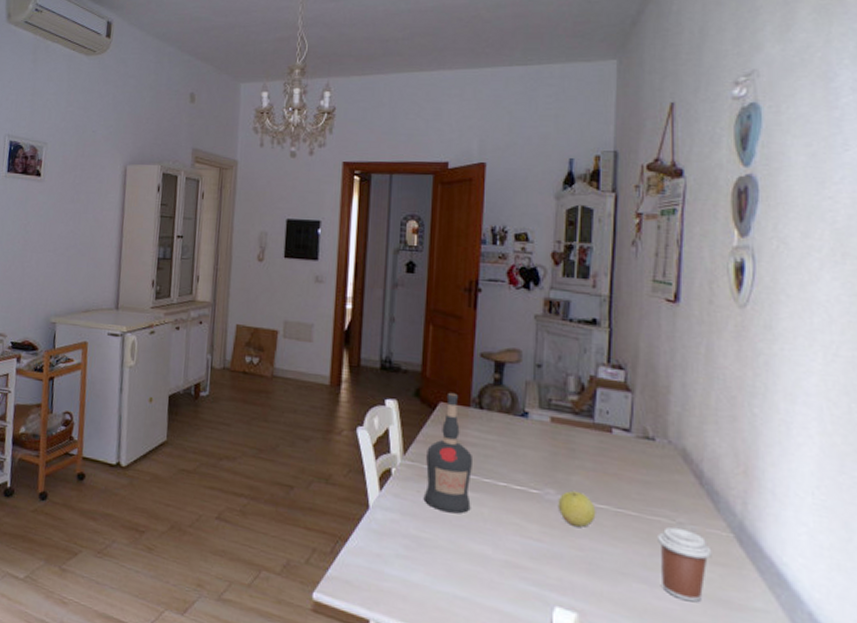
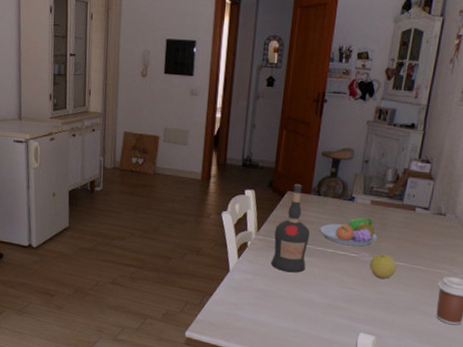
fruit bowl: none [485,440,565,480] -> present [320,217,378,247]

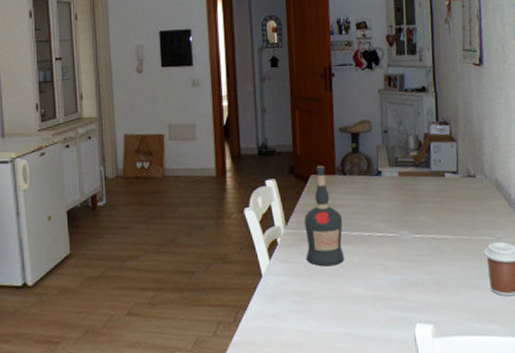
fruit bowl: present [320,217,378,247] -> none [351,191,413,226]
apple: present [369,253,397,279] -> none [410,228,440,256]

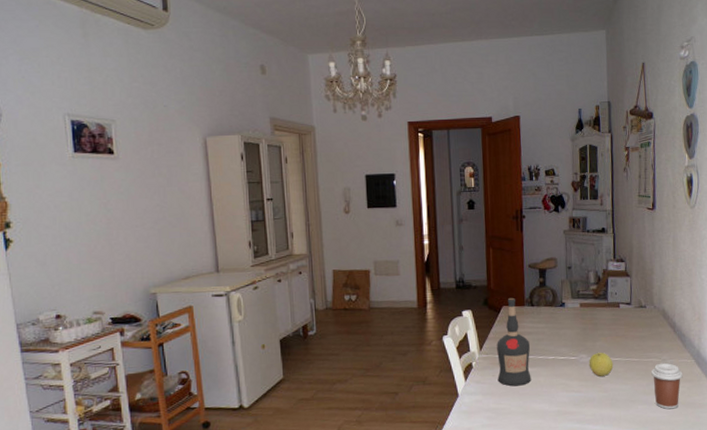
apple: none [410,228,440,256] -> present [589,352,614,376]

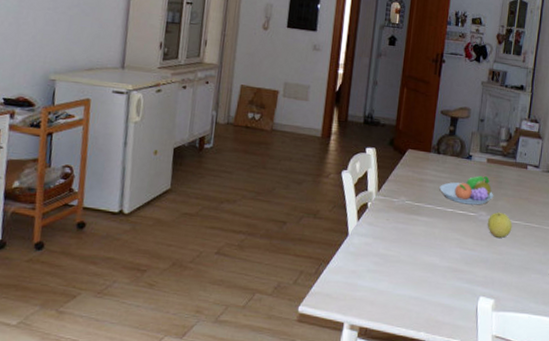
liquor bottle: present [497,297,532,387] -> none [391,141,430,235]
fruit bowl: none [538,320,592,350] -> present [439,176,494,205]

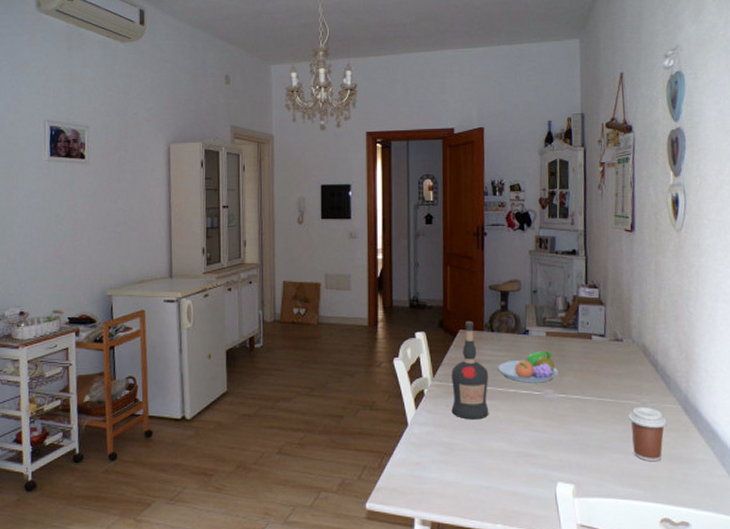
liquor bottle: none [391,141,430,235] -> present [451,320,489,420]
apple: present [487,212,513,238] -> none [555,388,584,416]

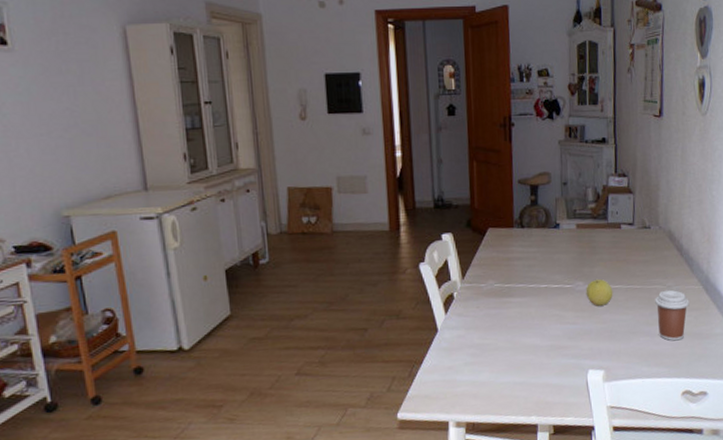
liquor bottle: present [451,320,489,420] -> none [481,218,521,319]
fruit bowl: present [498,351,559,383] -> none [529,243,589,277]
apple: none [555,388,584,416] -> present [586,278,613,306]

